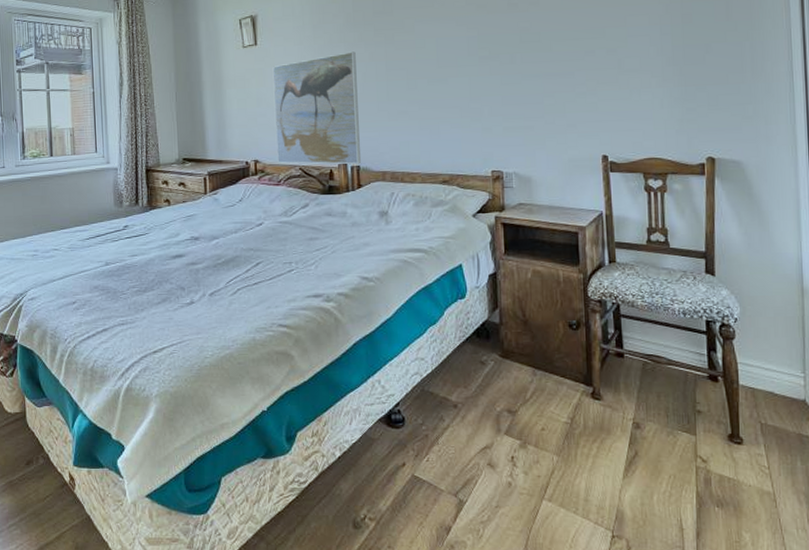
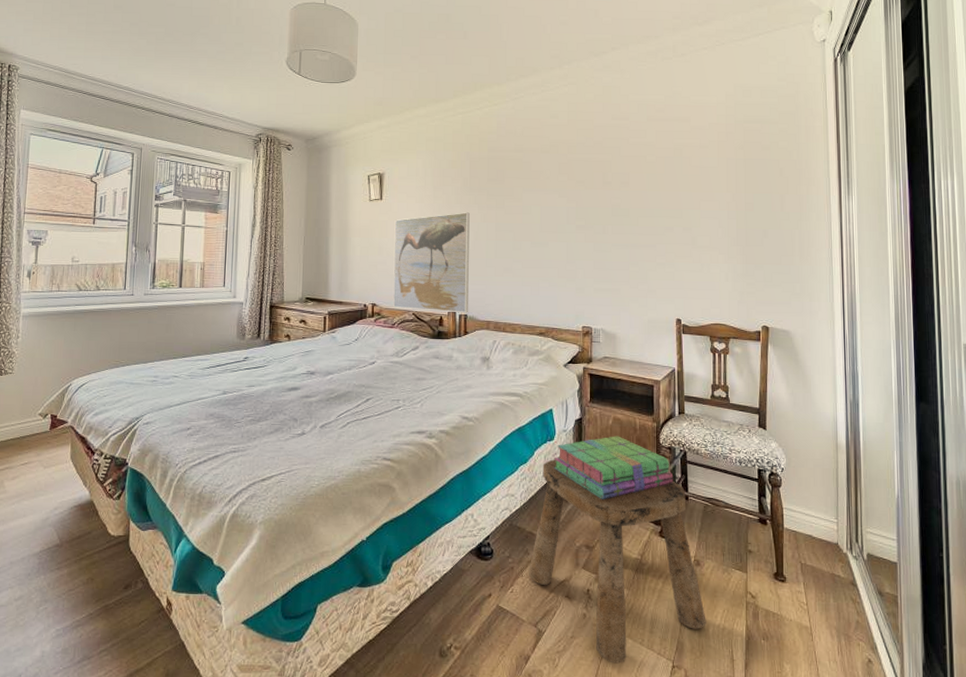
stool: none [445,318,650,534] -> present [529,459,706,664]
stack of books: none [467,290,606,360] -> present [554,436,674,499]

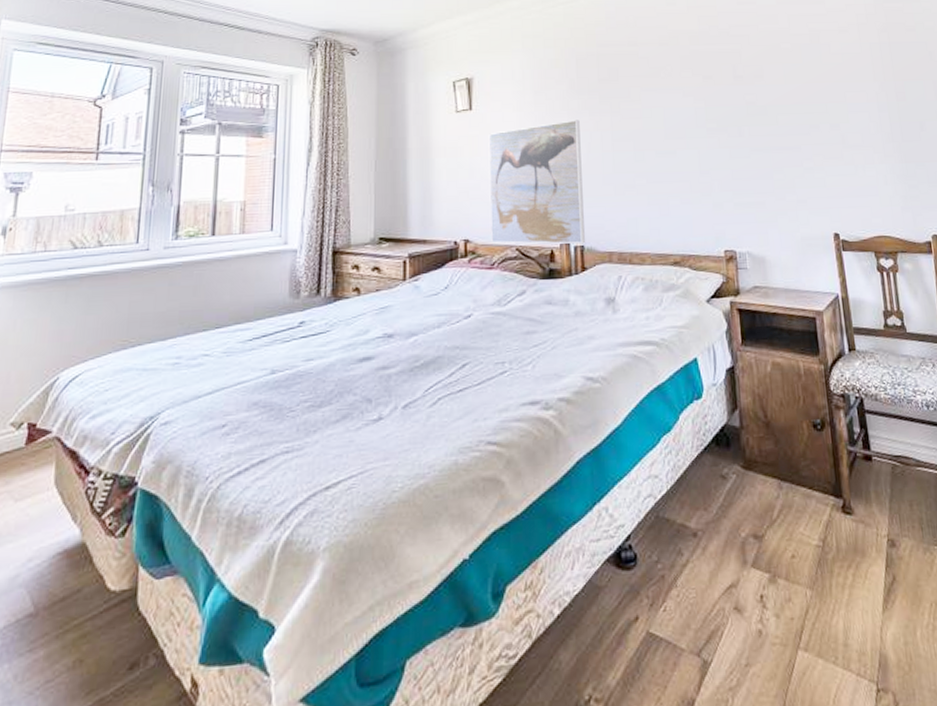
stool: present [529,459,706,664] -> none [684,423,912,696]
stack of books: present [554,436,674,499] -> none [704,385,852,471]

